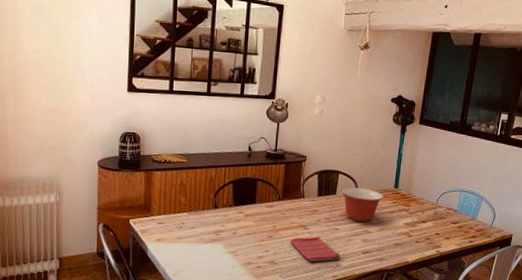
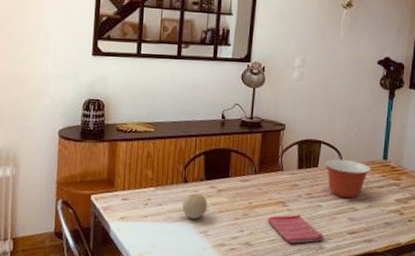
fruit: none [213,218,236,241] -> present [182,193,208,220]

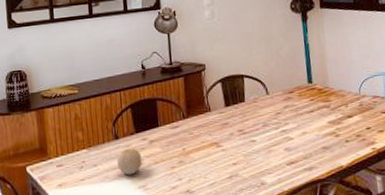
dish towel: present [267,215,324,243] -> none [204,153,264,184]
mixing bowl: present [324,159,371,199] -> none [250,89,298,130]

